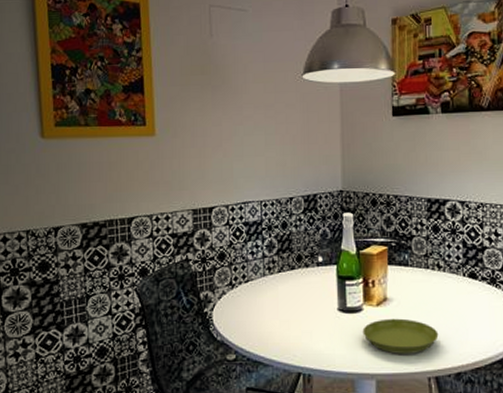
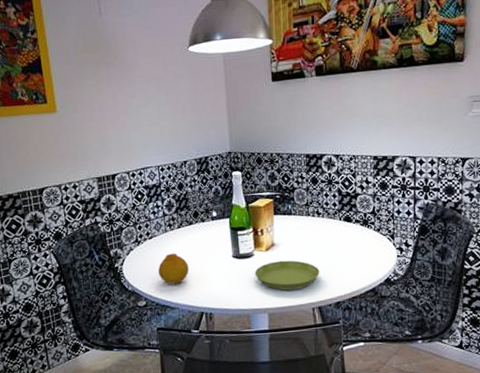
fruit: none [252,301,287,337] -> present [158,253,189,284]

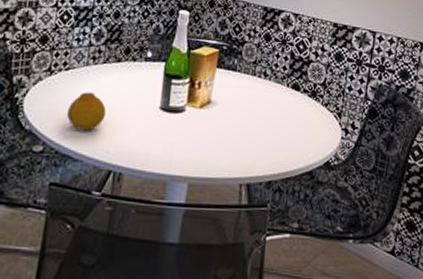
saucer: present [254,260,320,291] -> none [181,121,256,160]

